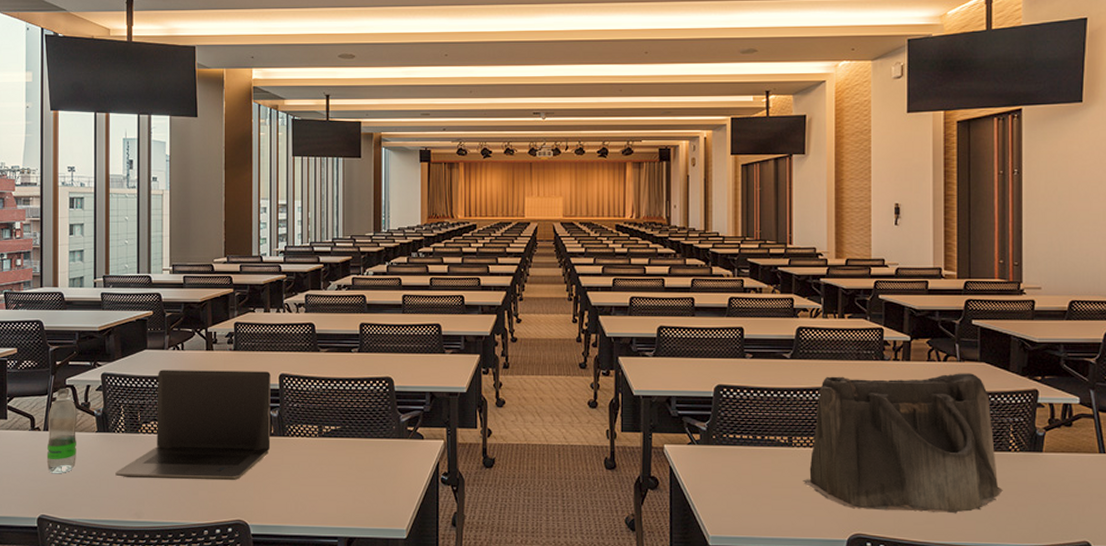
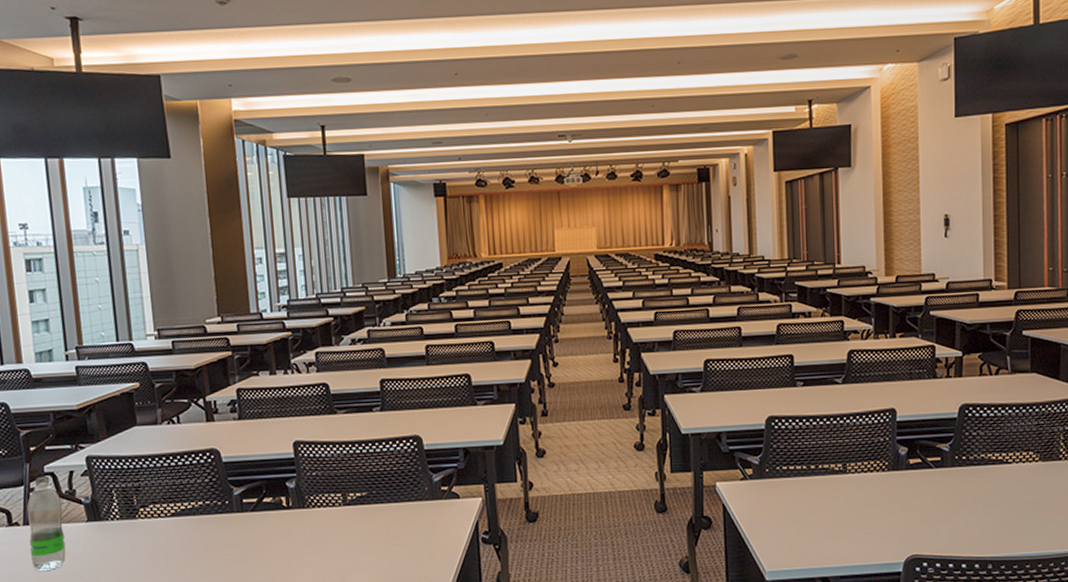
laptop computer: present [115,370,271,480] -> none [113,439,290,568]
saddlebag: present [803,373,1003,514] -> none [858,385,1054,531]

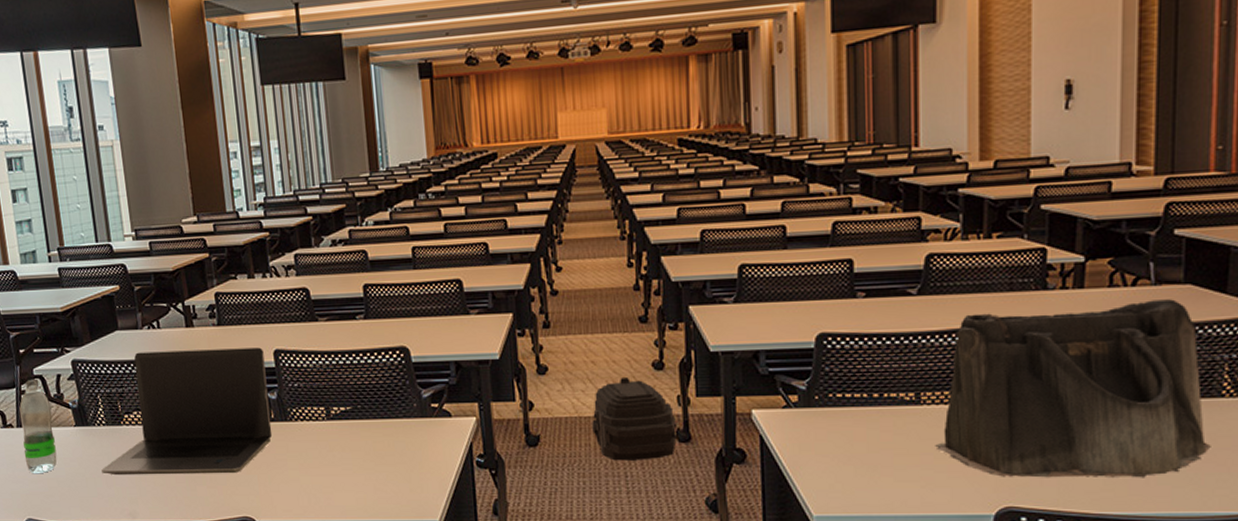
laptop computer: none [113,439,290,568] -> present [101,347,273,474]
backpack: none [584,458,656,532] -> present [592,378,678,461]
saddlebag: none [858,385,1054,531] -> present [935,299,1211,478]

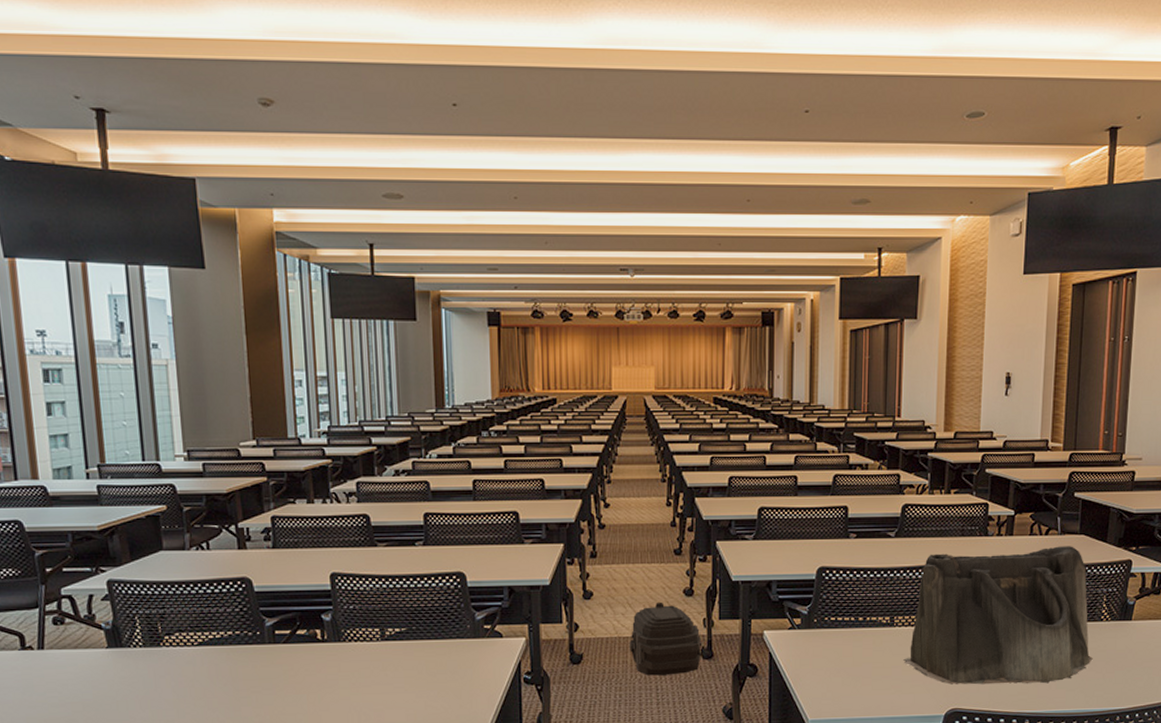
bottle: present [19,379,57,474] -> none [41,599,84,698]
laptop computer: present [101,347,273,474] -> none [135,570,325,697]

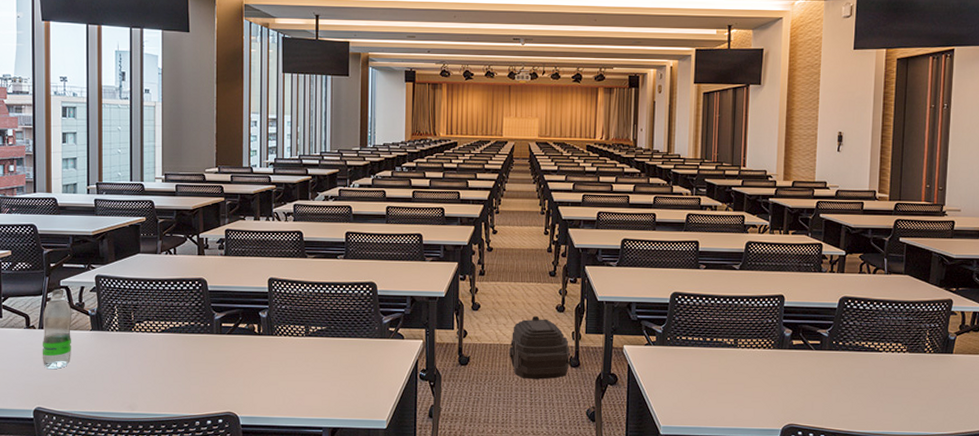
bottle: none [41,599,84,698] -> present [42,289,72,370]
saddlebag: present [903,546,1093,685] -> none [745,284,917,407]

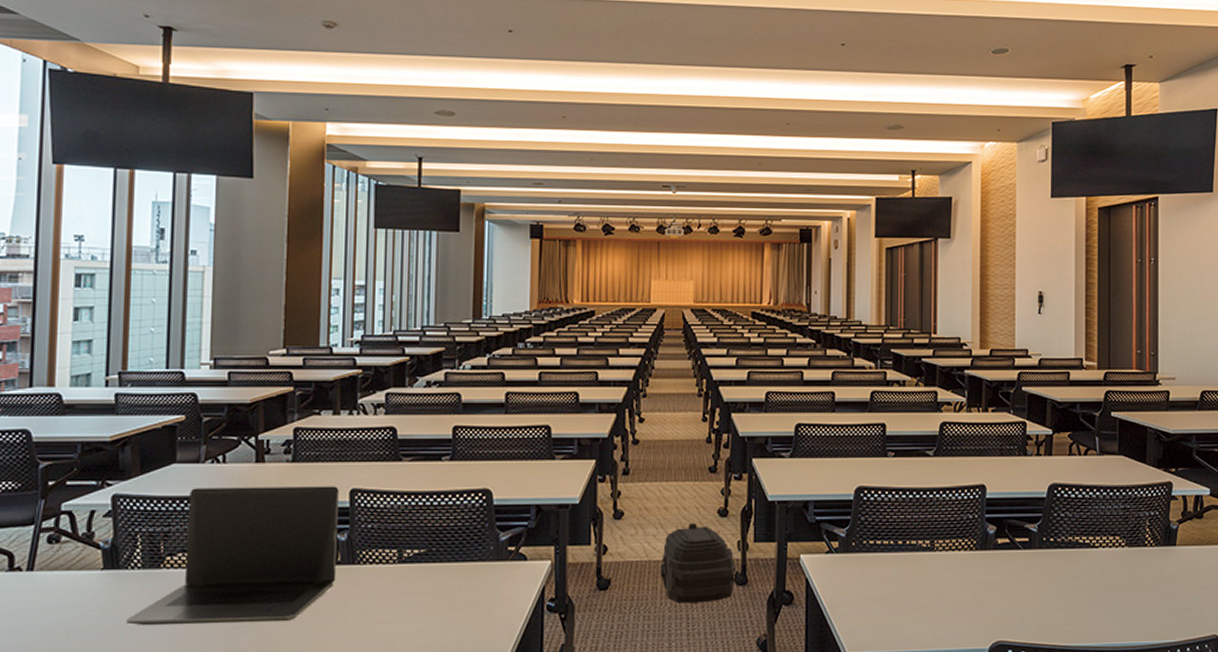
bottle: present [42,289,72,370] -> none [29,515,76,626]
laptop computer: none [110,273,260,375] -> present [126,486,339,625]

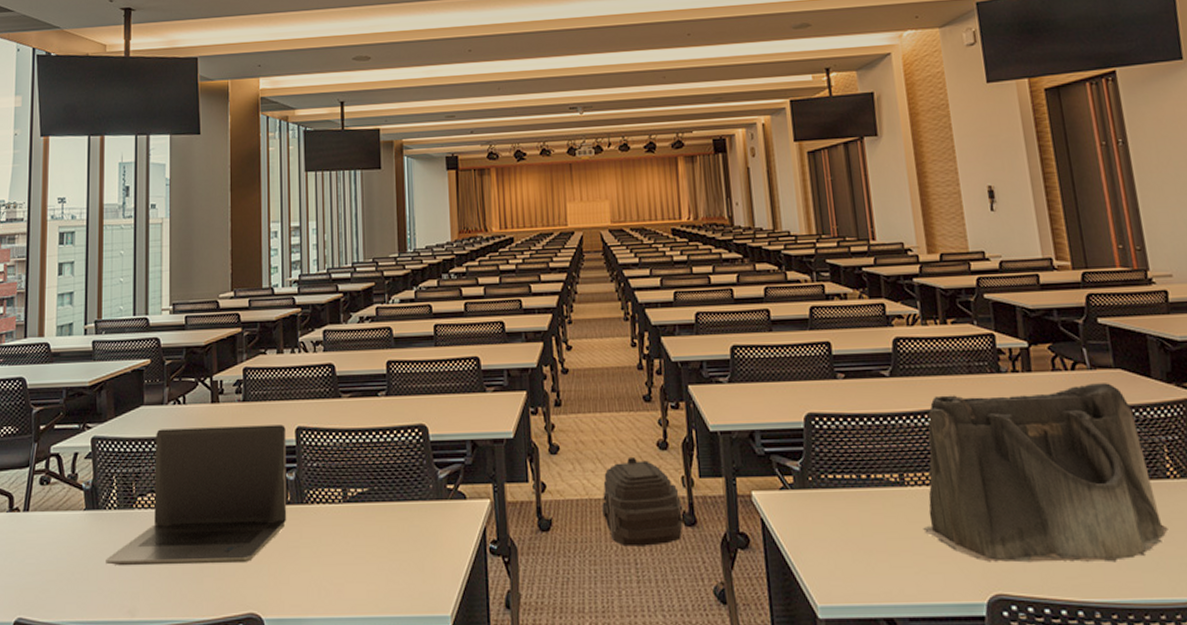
saddlebag: none [945,467,1139,615] -> present [923,383,1168,563]

